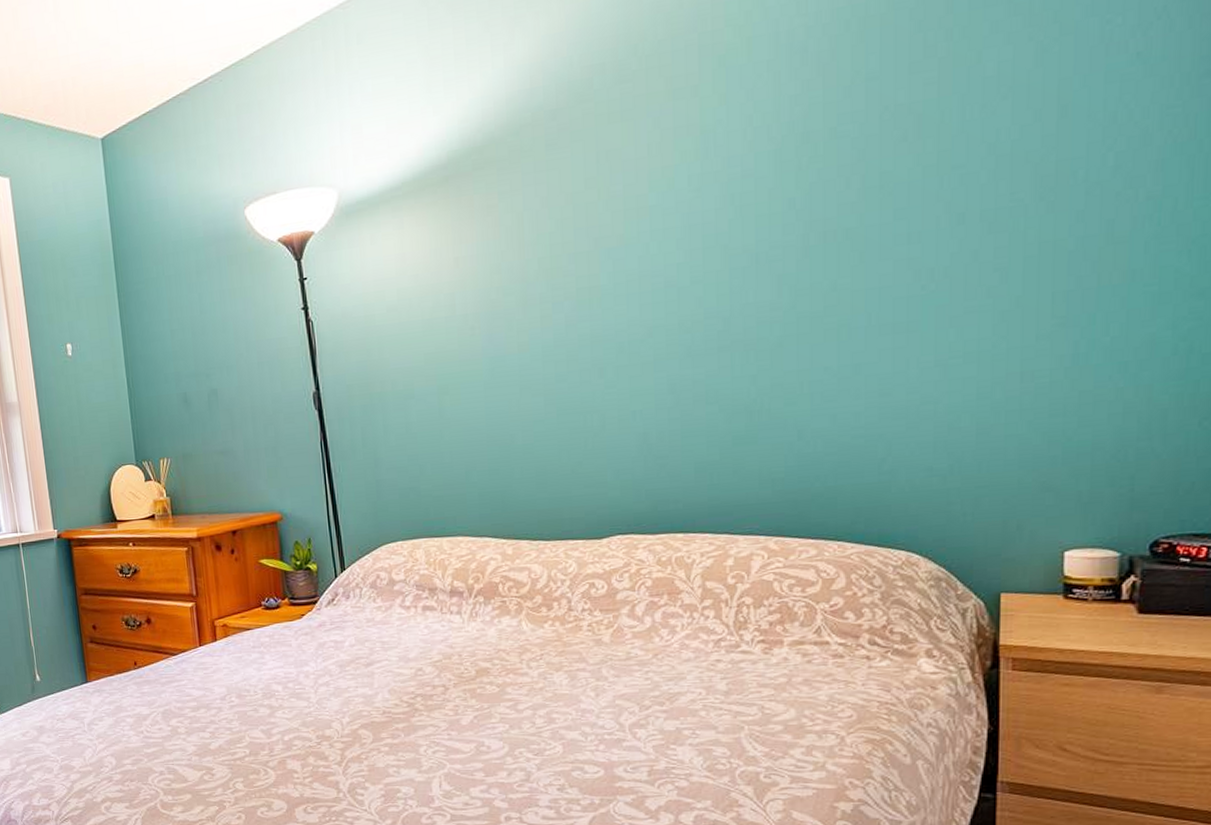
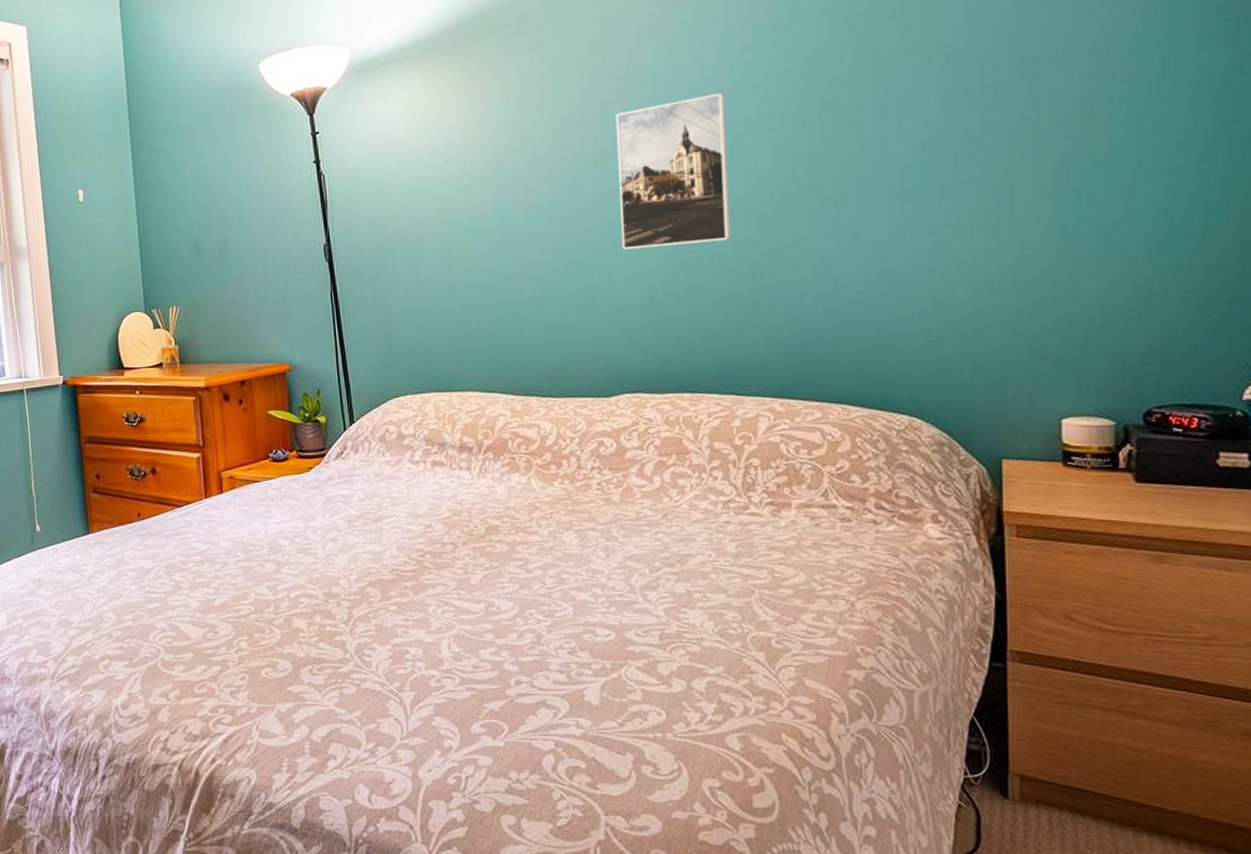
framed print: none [610,224,728,390] -> present [615,93,731,250]

